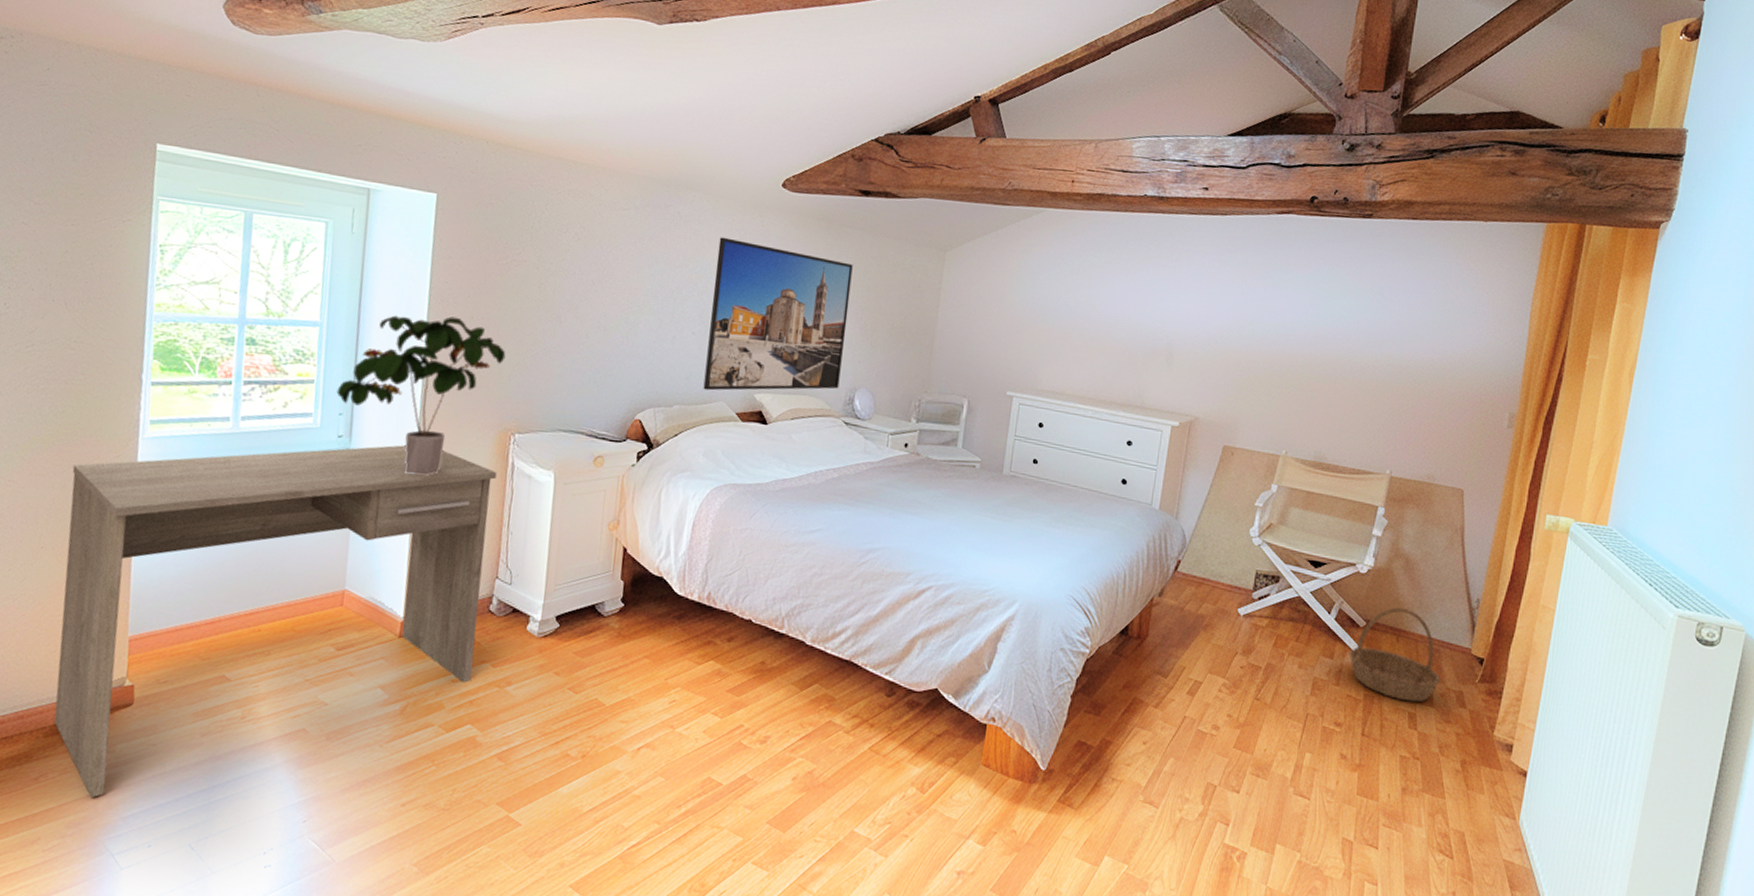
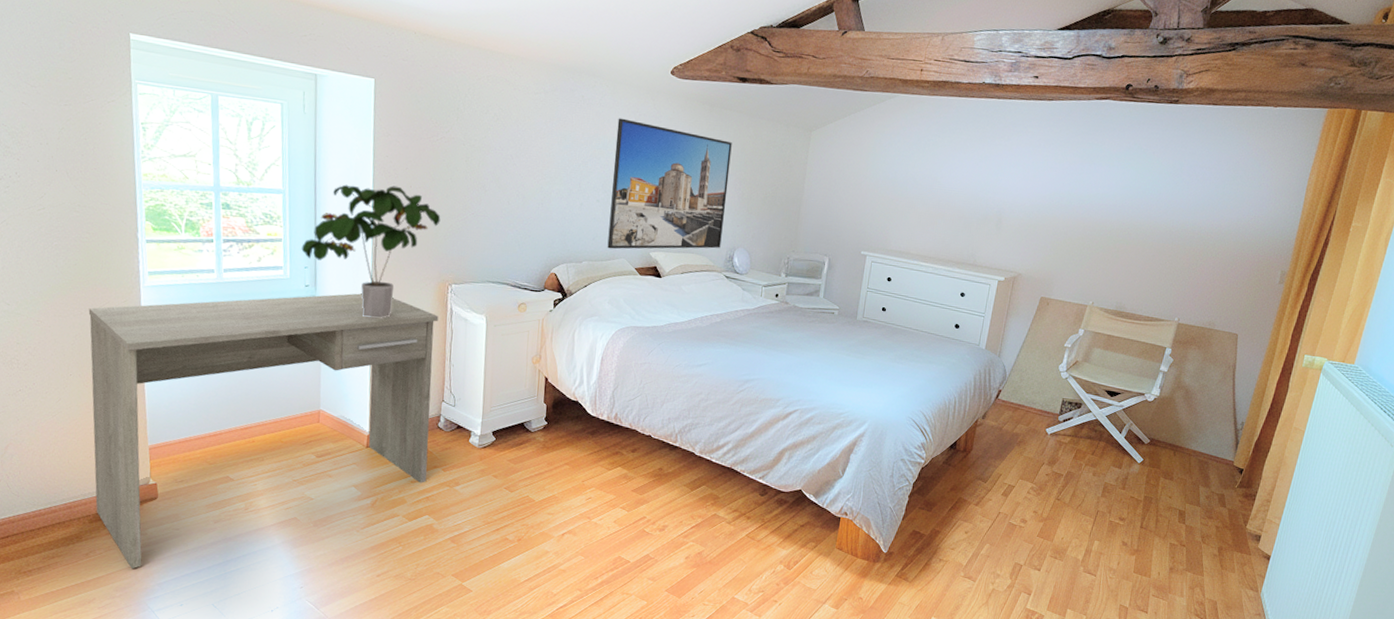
basket: present [1348,607,1441,703] -> none [1134,428,1208,503]

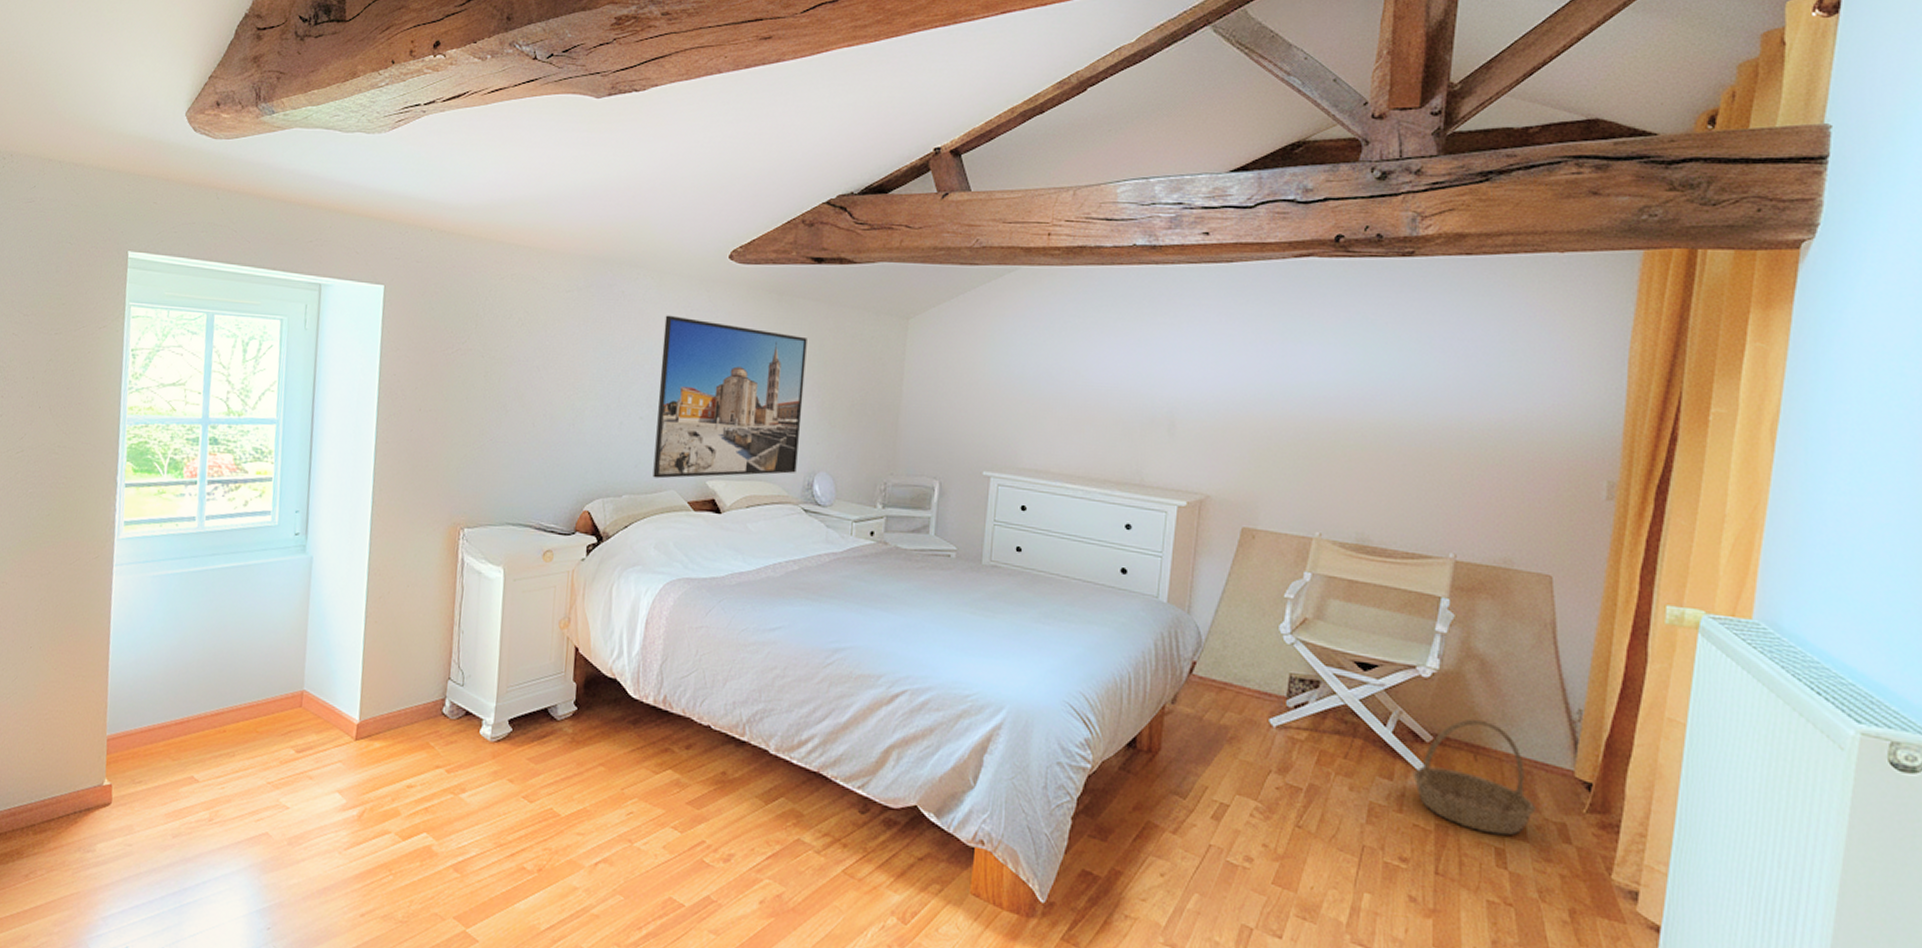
desk: present [88,293,439,569] -> none [41,542,447,897]
potted plant: present [301,184,441,319] -> none [293,409,454,574]
basket: none [1134,428,1208,503] -> present [1412,718,1536,836]

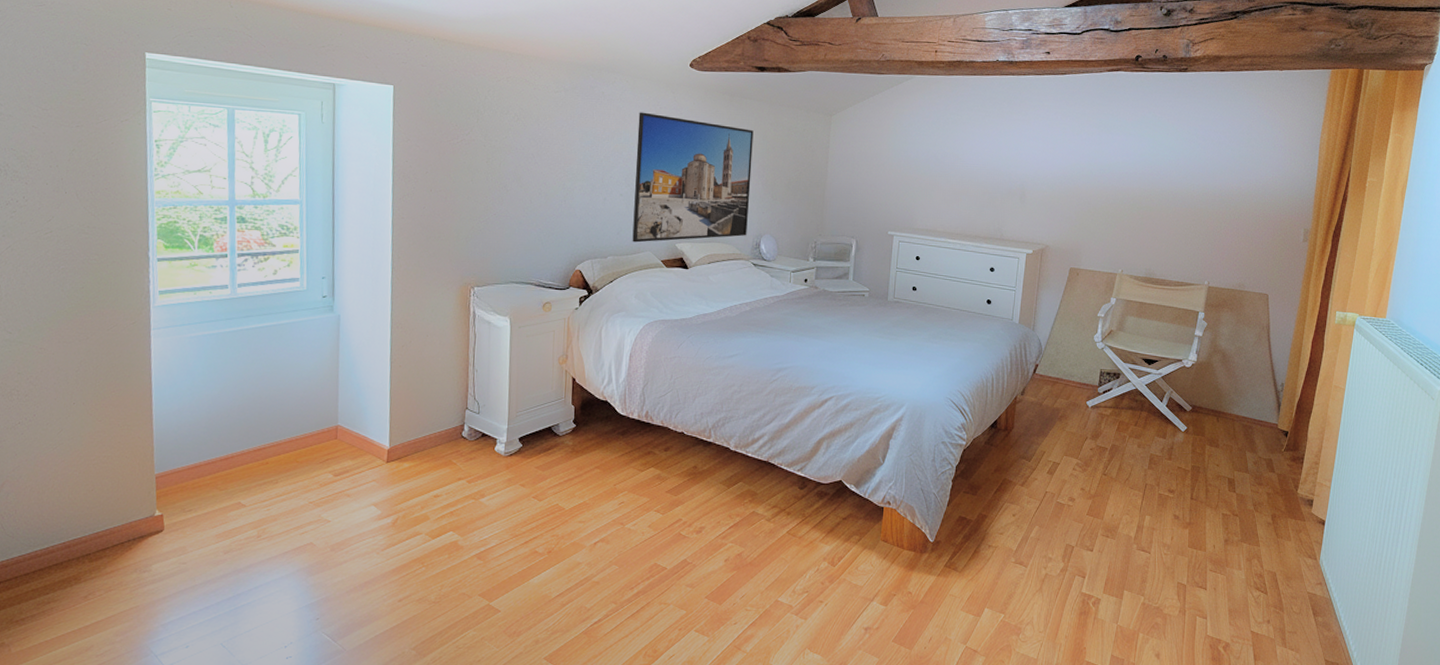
basket: present [1412,718,1536,836] -> none [1178,393,1254,470]

